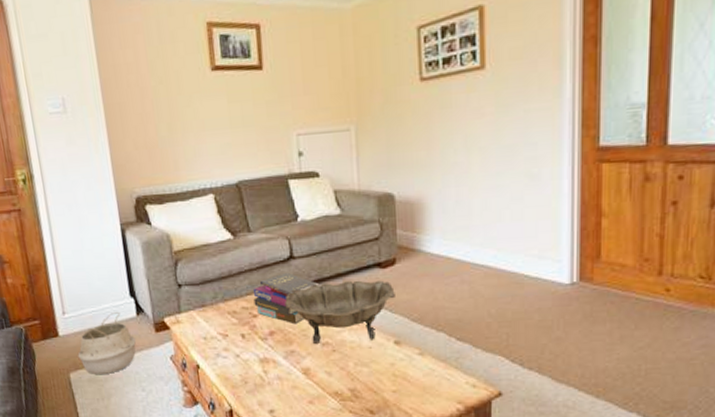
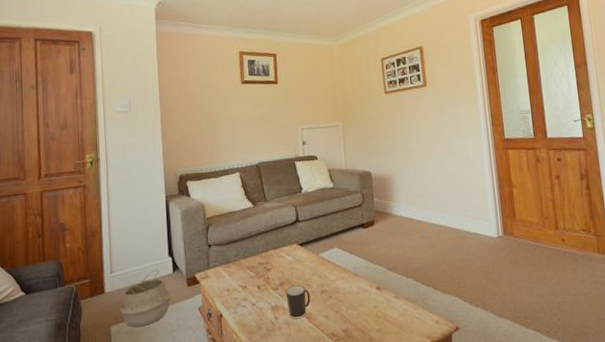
books: present [252,273,320,325] -> none [267,234,319,276]
mug: none [277,336,309,374] -> present [285,285,311,319]
decorative bowl: present [285,280,395,344] -> none [292,238,375,292]

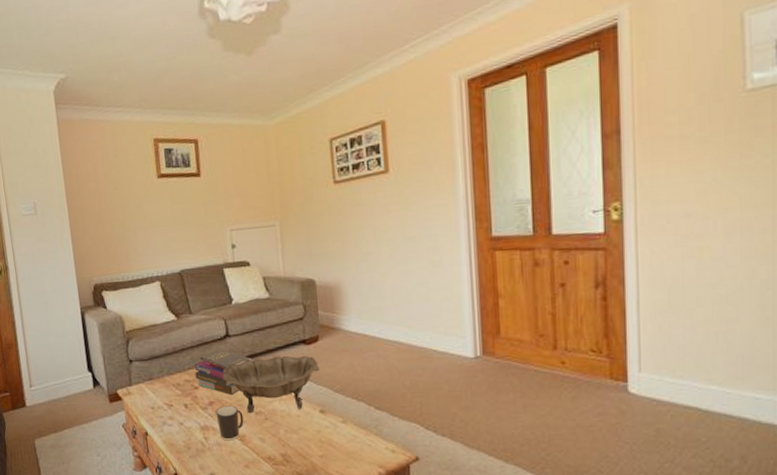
woven basket: present [119,269,170,327] -> none [42,384,93,441]
books: none [267,234,319,276] -> present [194,350,252,395]
decorative bowl: none [292,238,375,292] -> present [222,355,319,413]

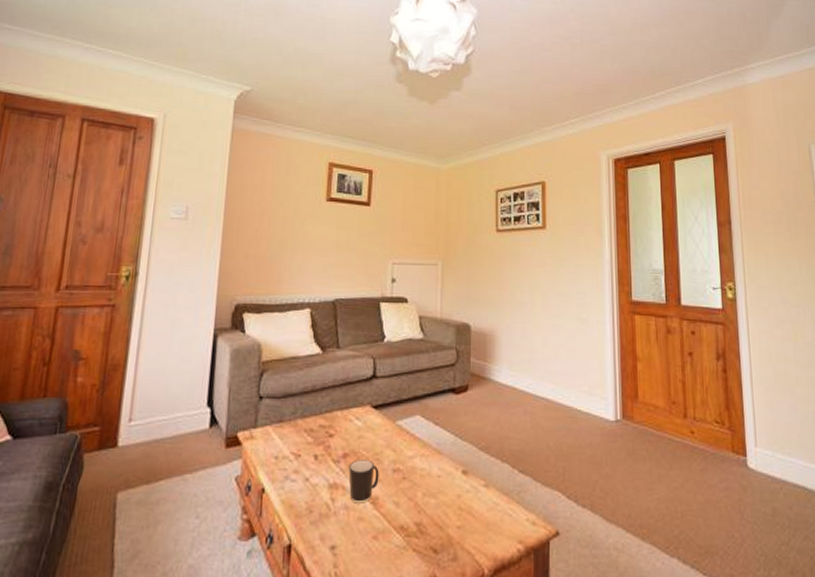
books: present [194,350,252,395] -> none [332,392,398,447]
decorative bowl: present [222,355,319,413] -> none [362,404,466,469]

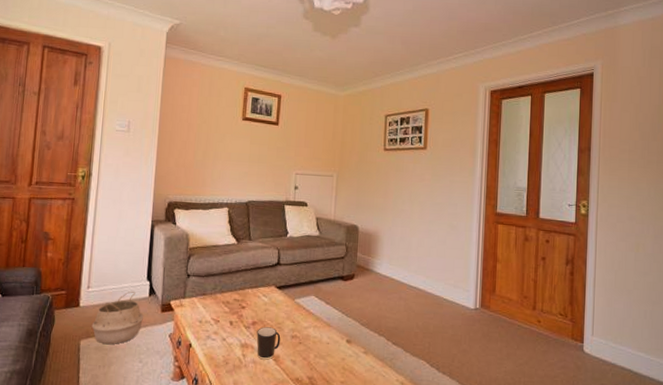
woven basket: none [132,421,202,495] -> present [91,290,143,344]

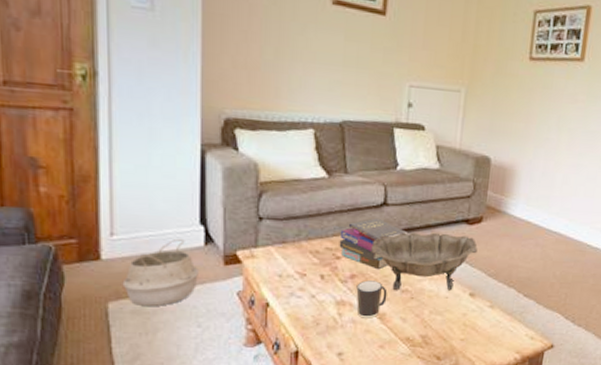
books: none [244,276,297,318] -> present [339,219,409,270]
decorative bowl: none [268,287,351,337] -> present [371,232,478,291]

